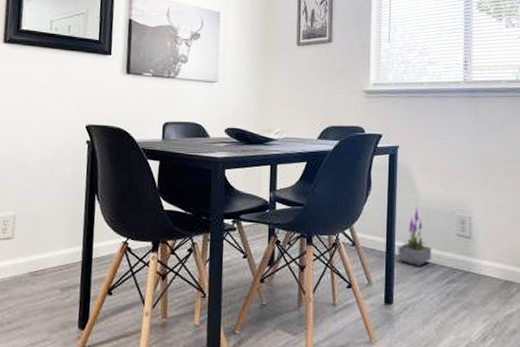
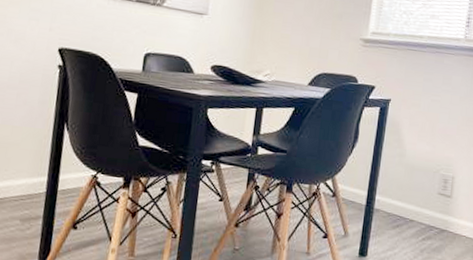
potted plant: present [398,206,432,266] -> none [377,162,412,221]

